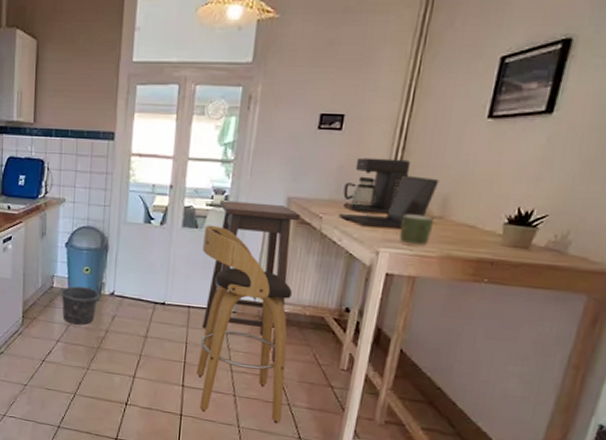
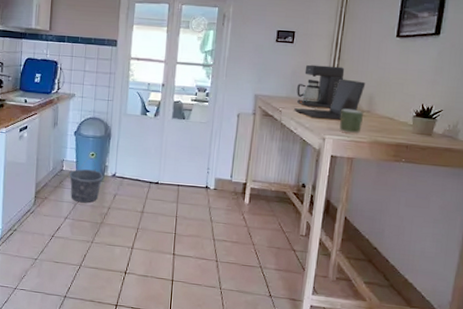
bar stool: present [197,225,292,423] -> none [185,117,260,284]
bar stool: present [203,200,301,362] -> none [190,96,265,231]

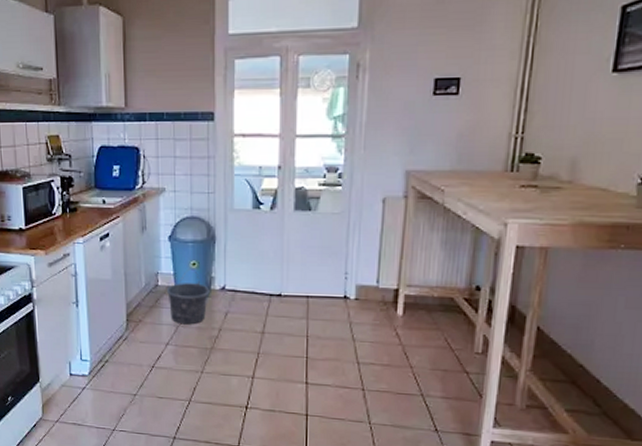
laptop: present [294,78,366,121] -> none [462,139,566,198]
coffee maker: present [297,64,345,109] -> none [465,122,535,182]
mug: present [339,108,364,134] -> none [528,180,564,215]

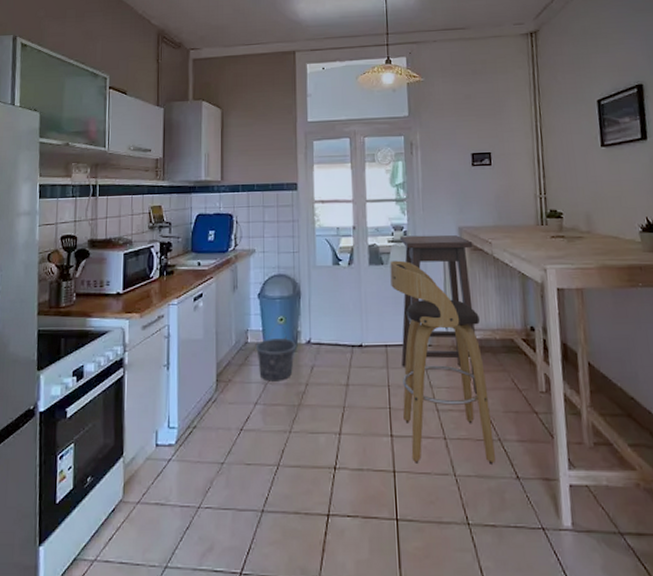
bar stool: none [318,206,417,416] -> present [390,260,495,464]
bar stool: none [324,179,421,350] -> present [400,234,477,394]

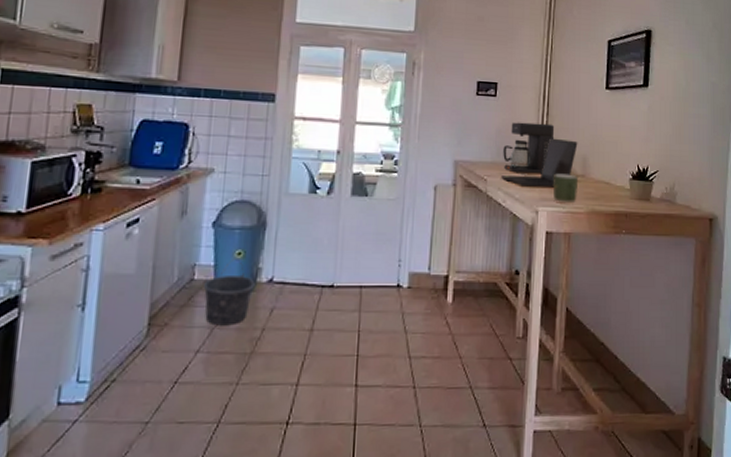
bar stool: present [390,260,495,464] -> none [372,192,465,415]
bar stool: present [400,234,477,394] -> none [376,165,468,340]
coffee maker: none [504,185,554,235] -> present [503,122,555,174]
laptop: none [505,198,579,248] -> present [501,138,578,189]
mug: none [558,231,586,260] -> present [553,173,579,204]

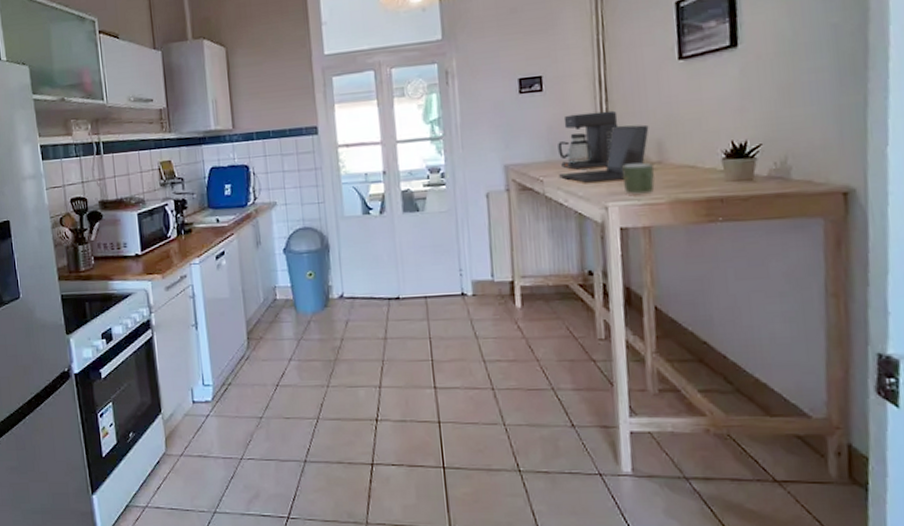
bucket: present [203,258,255,326] -> none [285,278,329,338]

